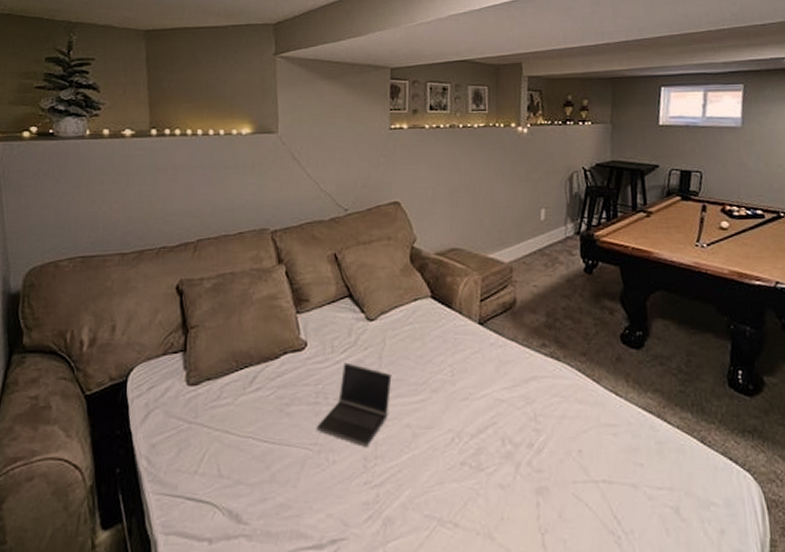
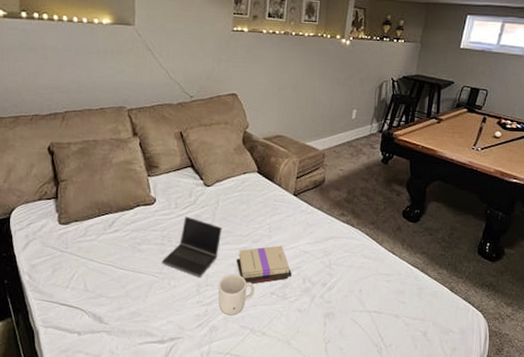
mug: none [392,438,440,500] -> present [218,274,255,316]
books: none [412,394,487,452] -> present [236,245,292,284]

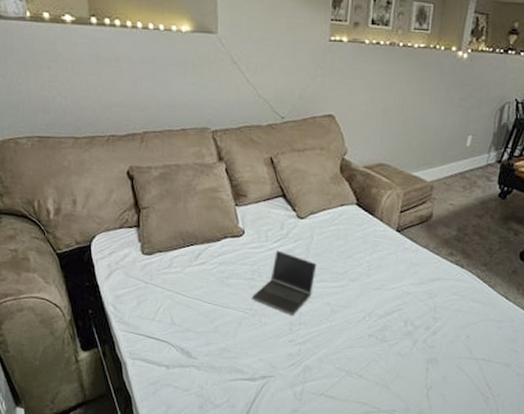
mug: present [218,274,255,316] -> none [312,313,352,356]
books: present [236,245,292,284] -> none [332,285,393,325]

